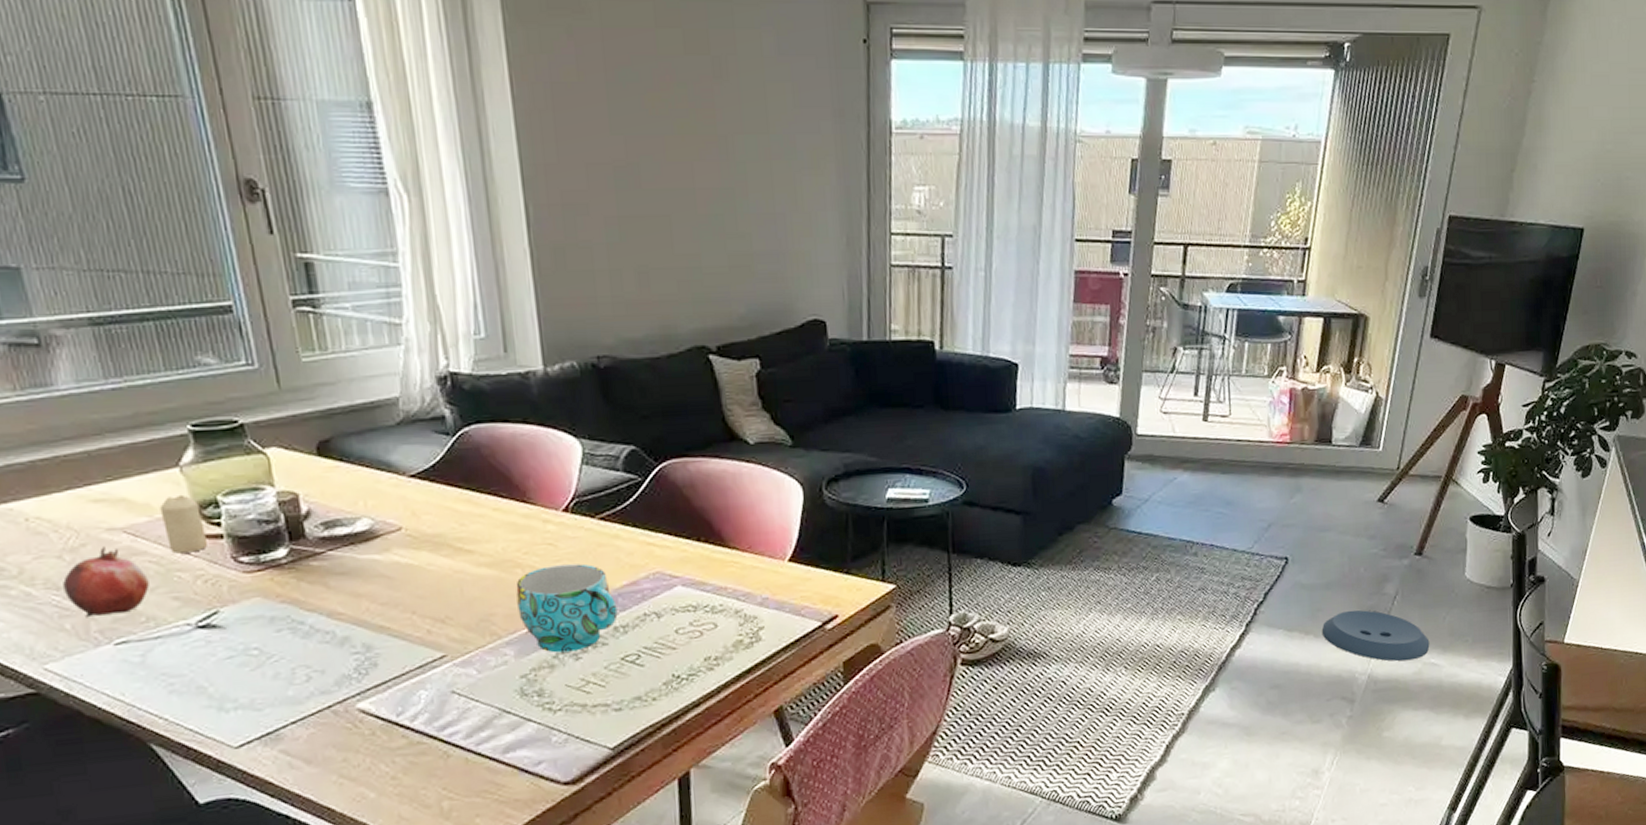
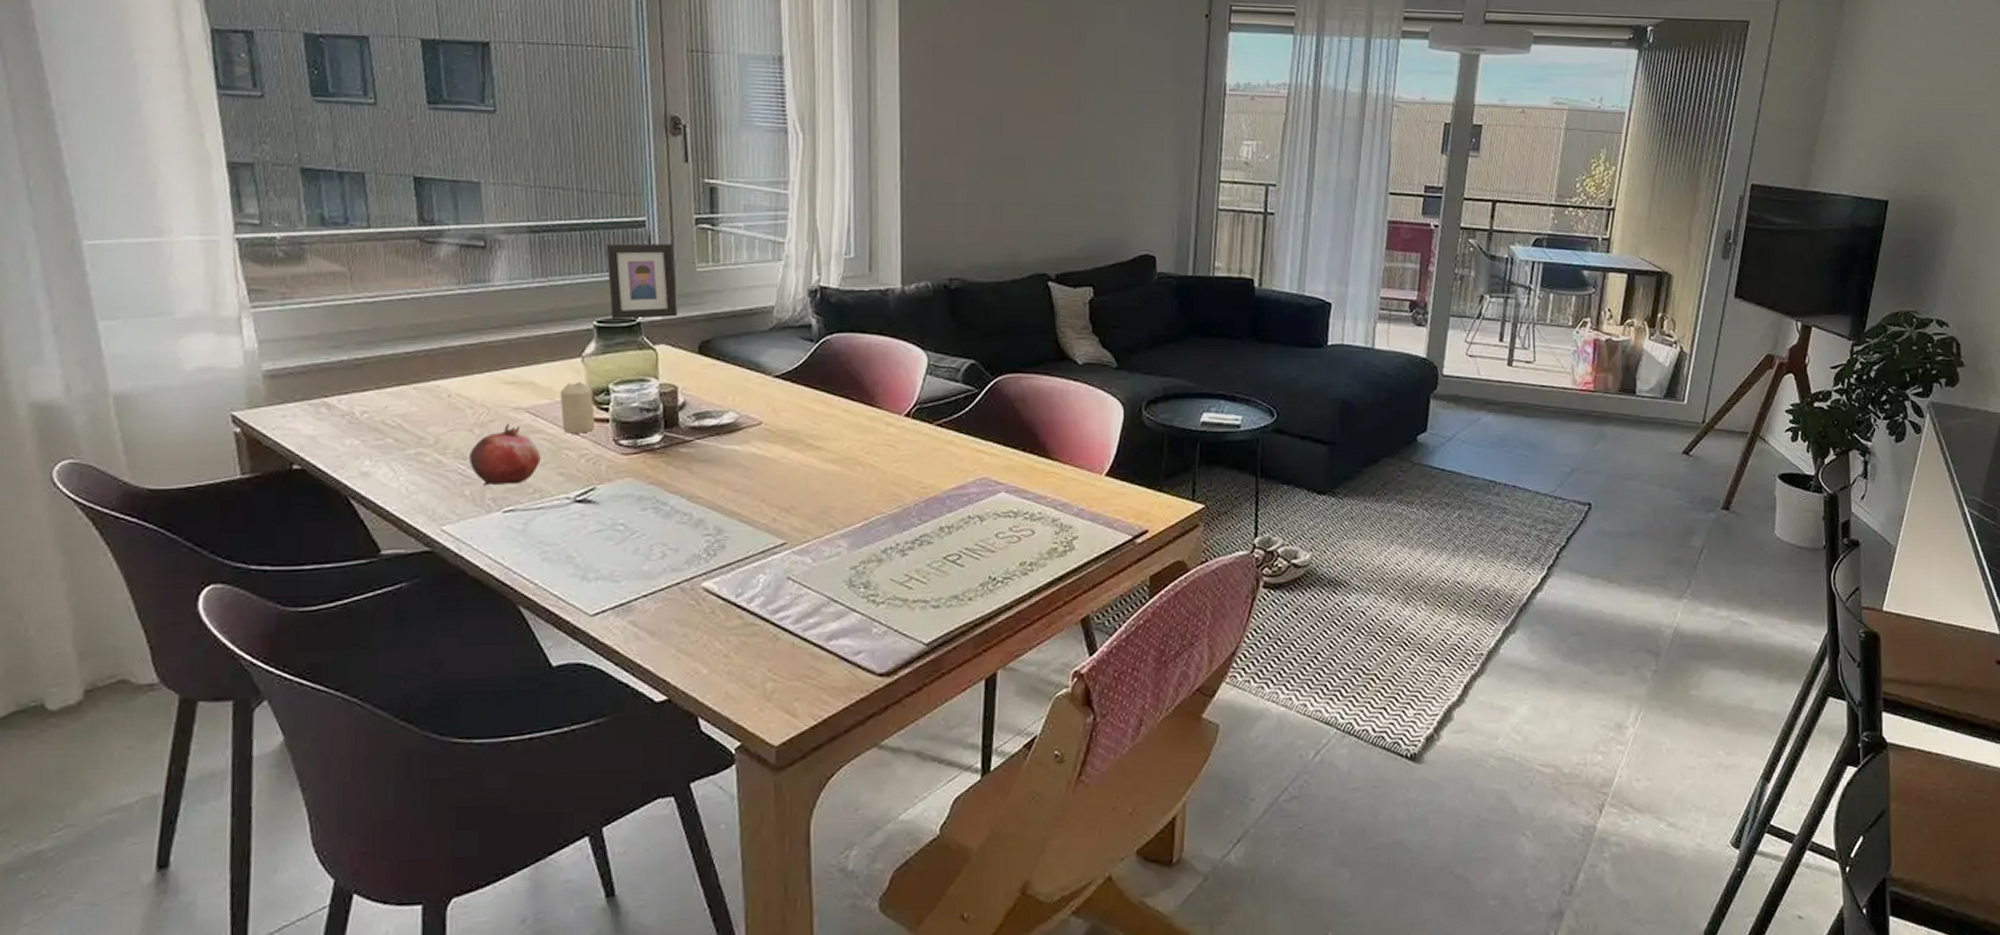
picture frame: none [188,331,287,421] -> present [606,243,678,319]
cup: present [516,563,618,653] -> none [855,465,945,548]
robot vacuum: present [1321,610,1430,661] -> none [1625,561,1739,617]

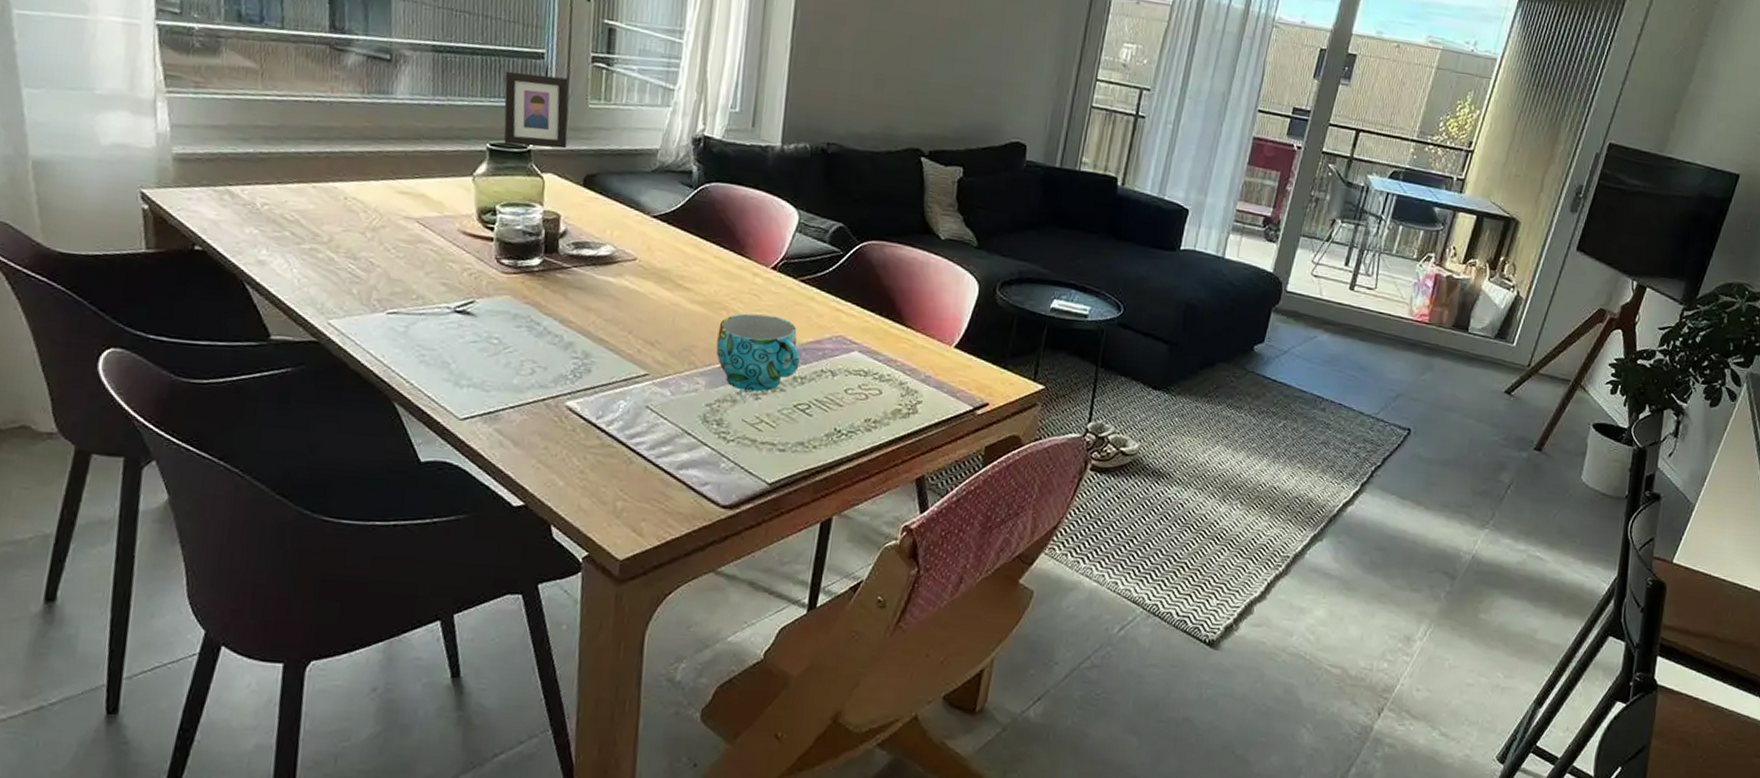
fruit: present [469,424,541,486] -> none [359,231,427,289]
candle: present [560,381,596,434] -> none [448,199,481,249]
cup: none [855,465,945,548] -> present [716,313,800,392]

